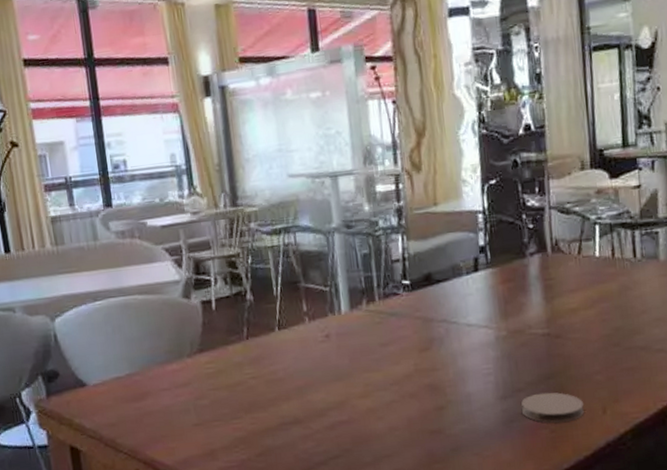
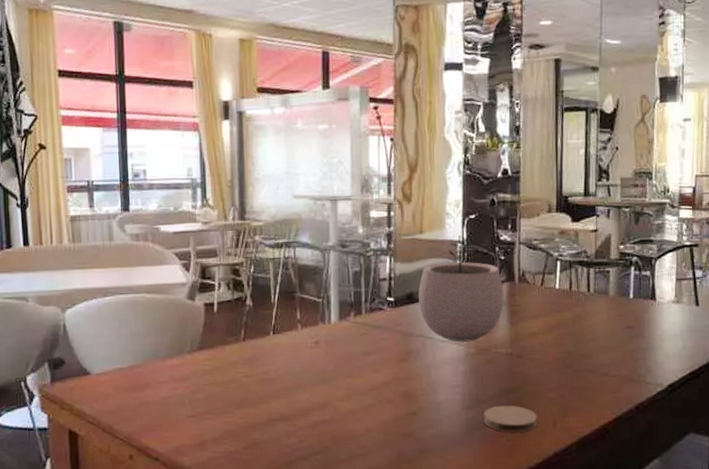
plant pot: none [437,204,536,325] -> present [418,235,504,342]

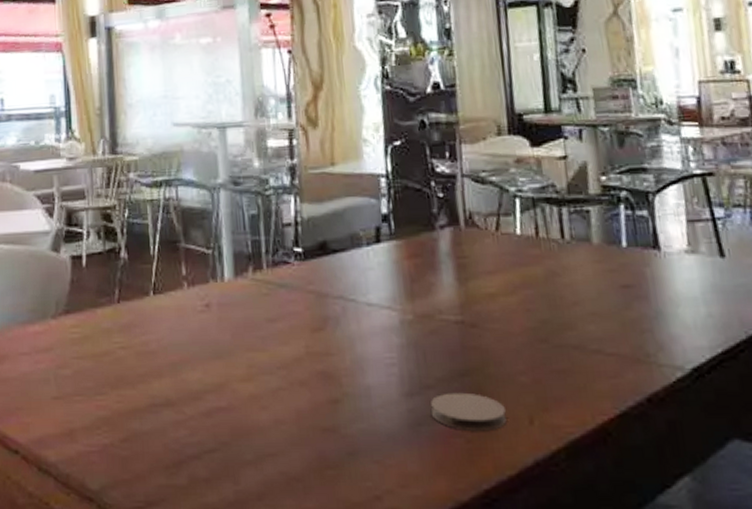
plant pot: present [418,235,504,342] -> none [333,167,447,306]

